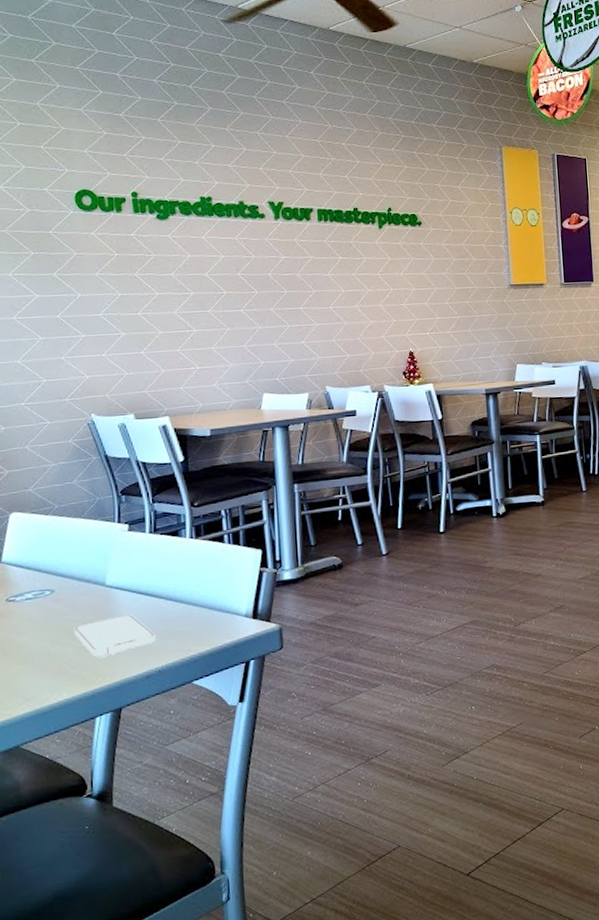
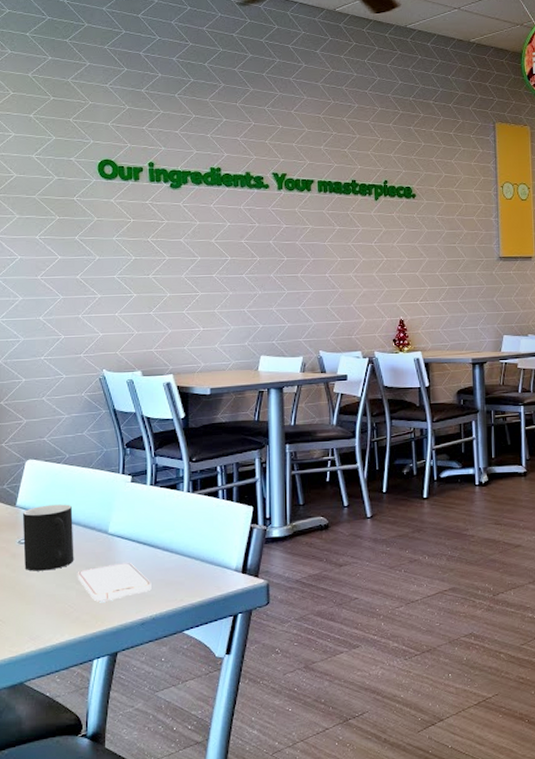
cup: none [8,557,70,630] -> present [22,504,74,571]

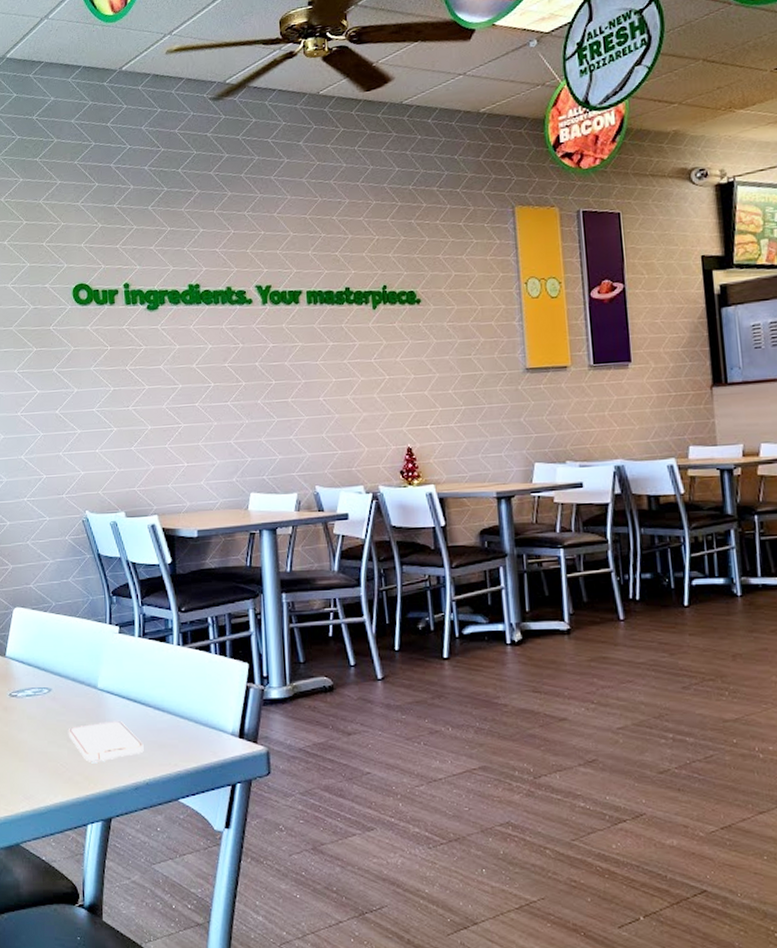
cup: present [22,504,74,571] -> none [12,655,65,726]

